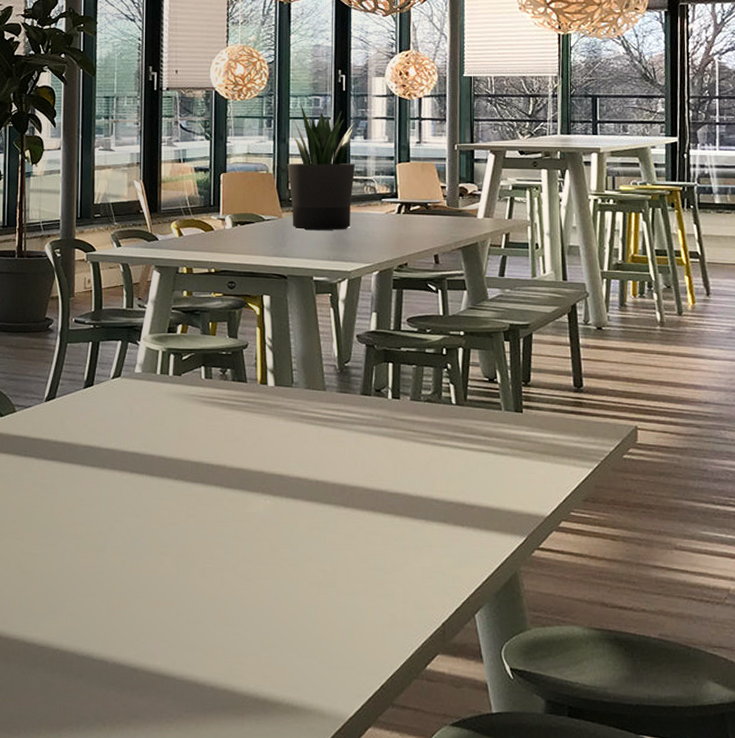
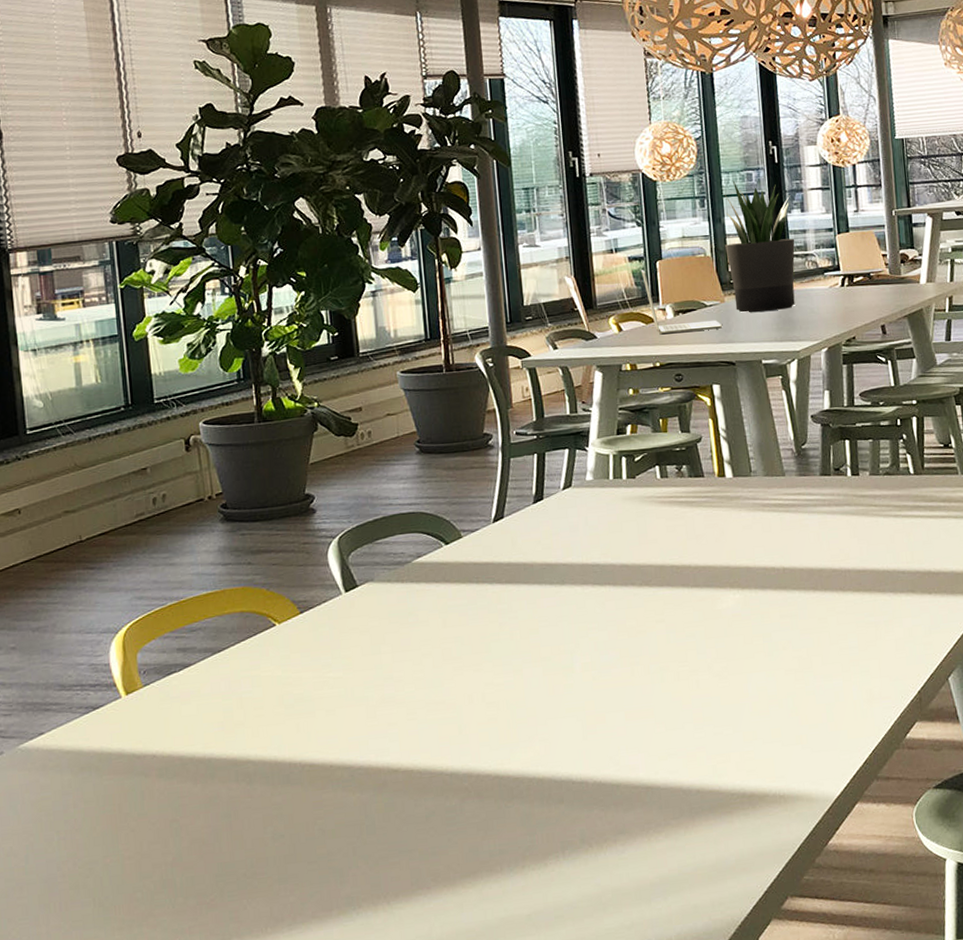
laptop: none [205,180,278,243] -> present [640,270,723,335]

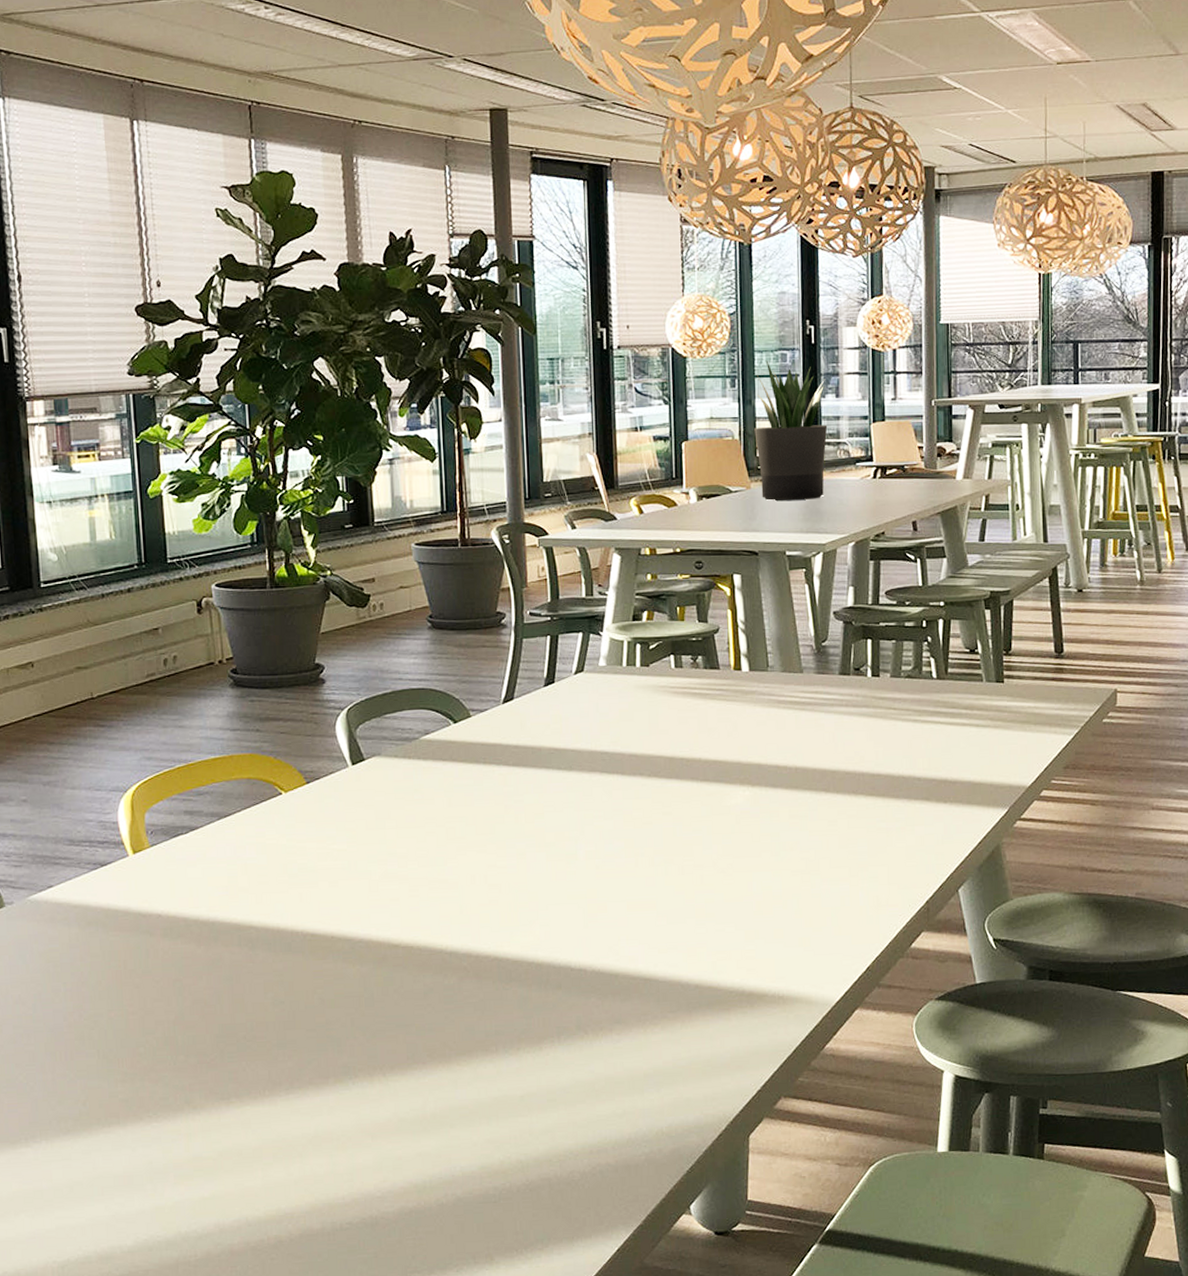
laptop: present [640,270,723,335] -> none [665,450,747,519]

